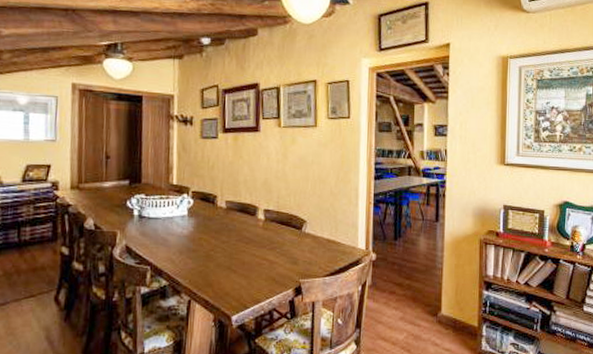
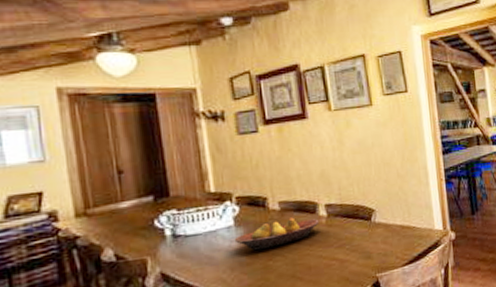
fruit bowl: none [187,216,257,240] -> present [235,217,320,251]

